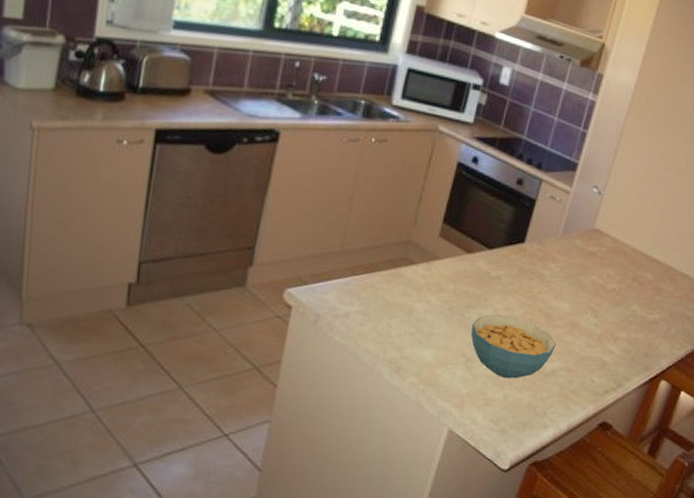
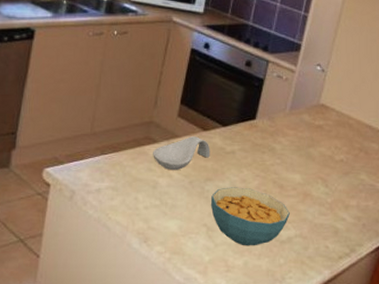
spoon rest: none [409,259,474,296] -> present [153,136,210,171]

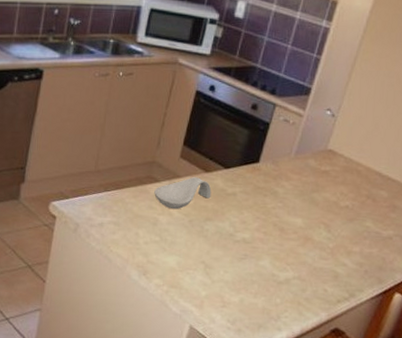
cereal bowl: present [210,187,290,246] -> none [209,227,289,285]

